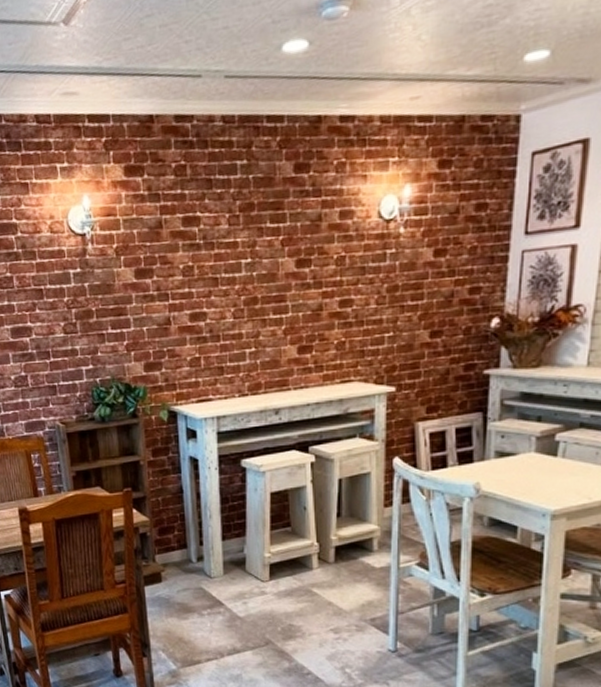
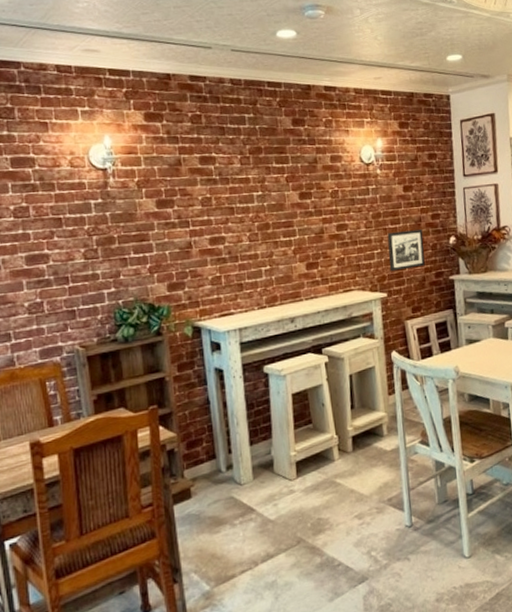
picture frame: none [402,306,454,361] -> present [387,228,425,272]

